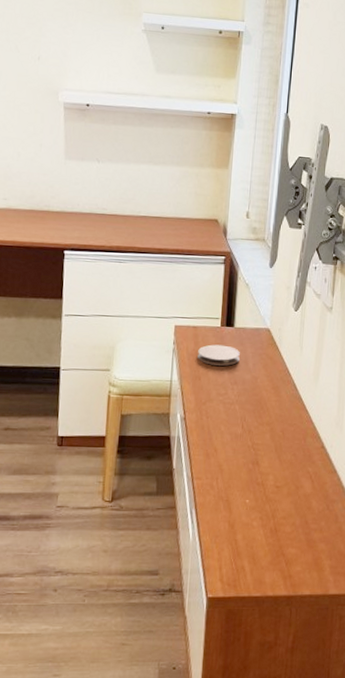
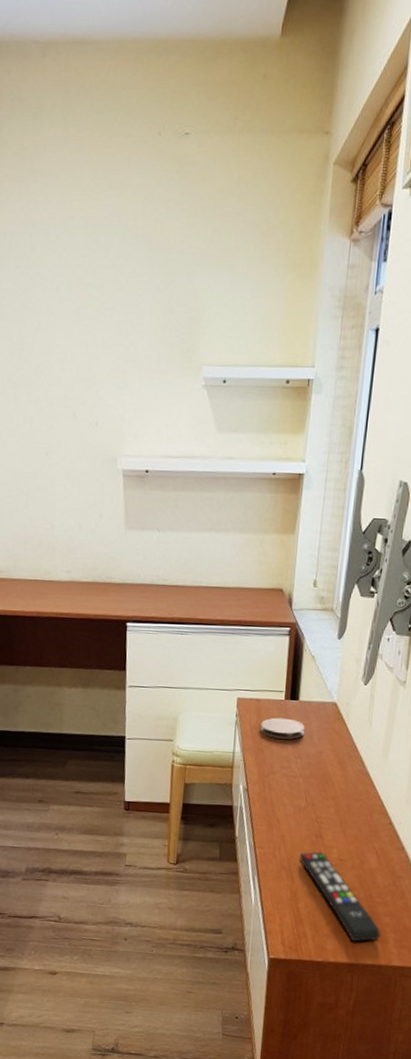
remote control: none [236,479,317,572] -> present [299,852,381,942]

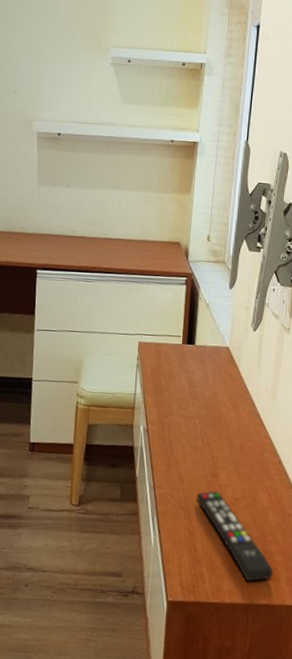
coaster: present [261,717,305,739] -> none [160,361,200,382]

